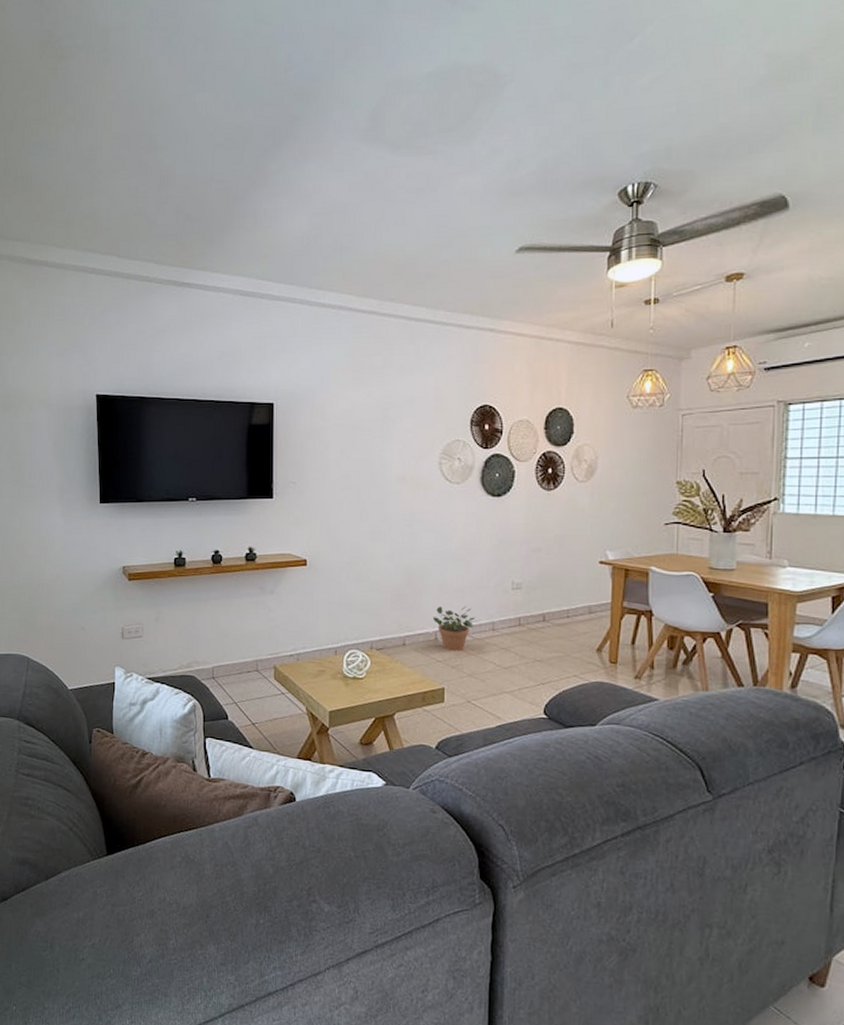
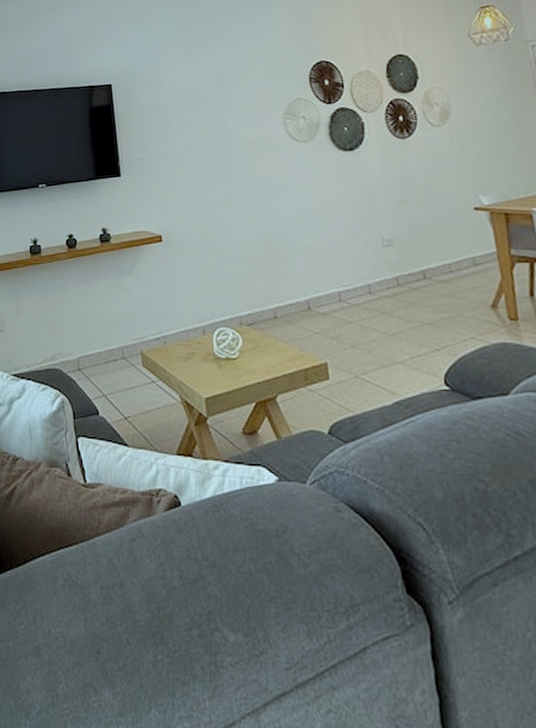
potted plant: present [433,606,475,652] -> none [303,270,348,321]

